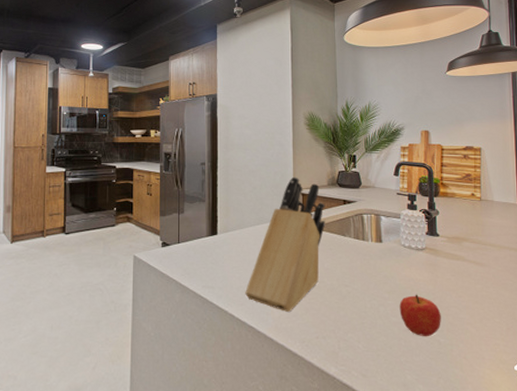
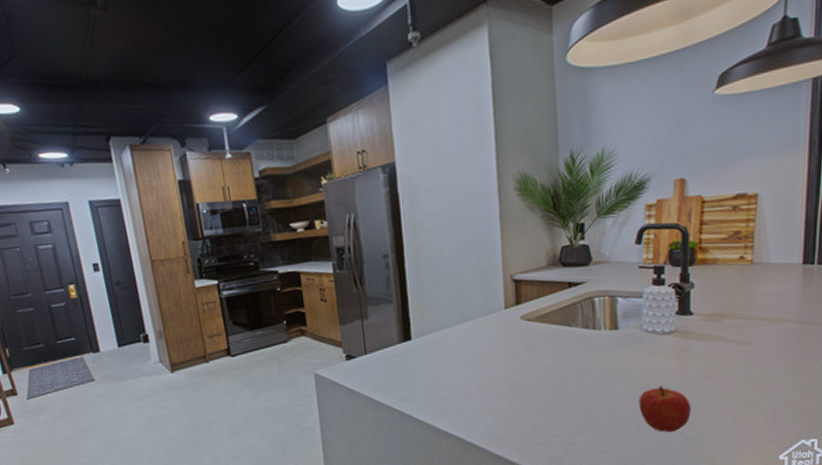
knife block: present [245,176,326,312] -> none [450,259,546,419]

